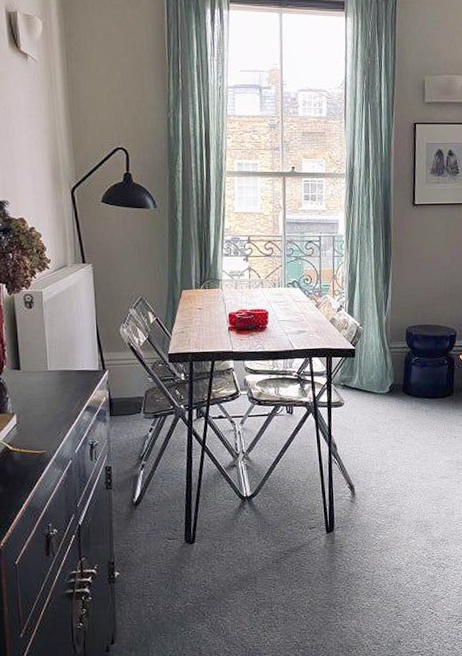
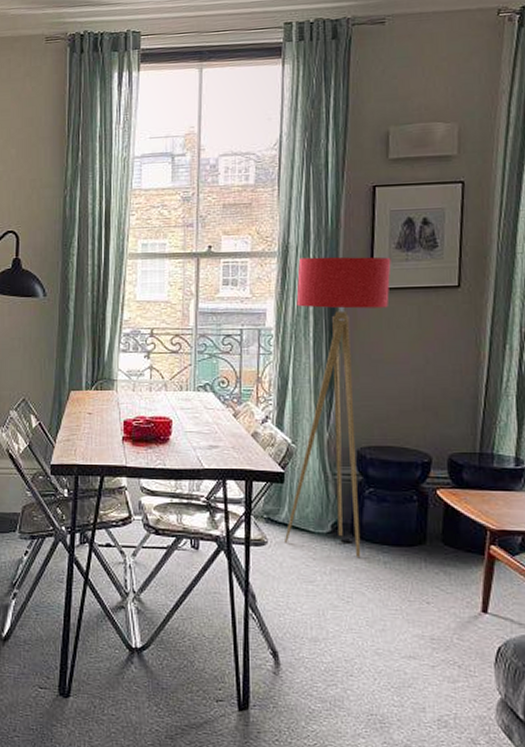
floor lamp: none [356,178,428,409] -> present [285,256,391,557]

